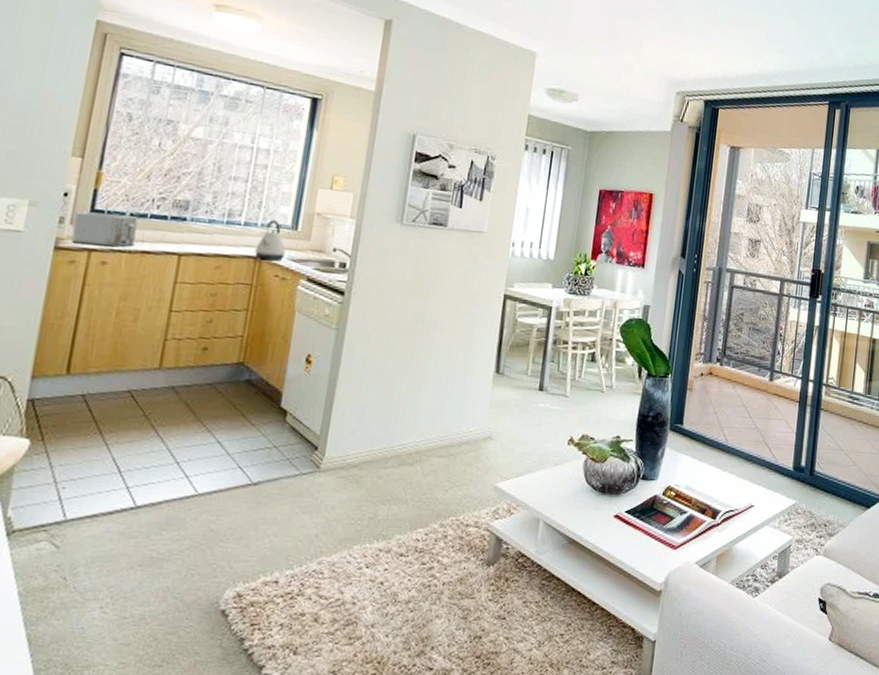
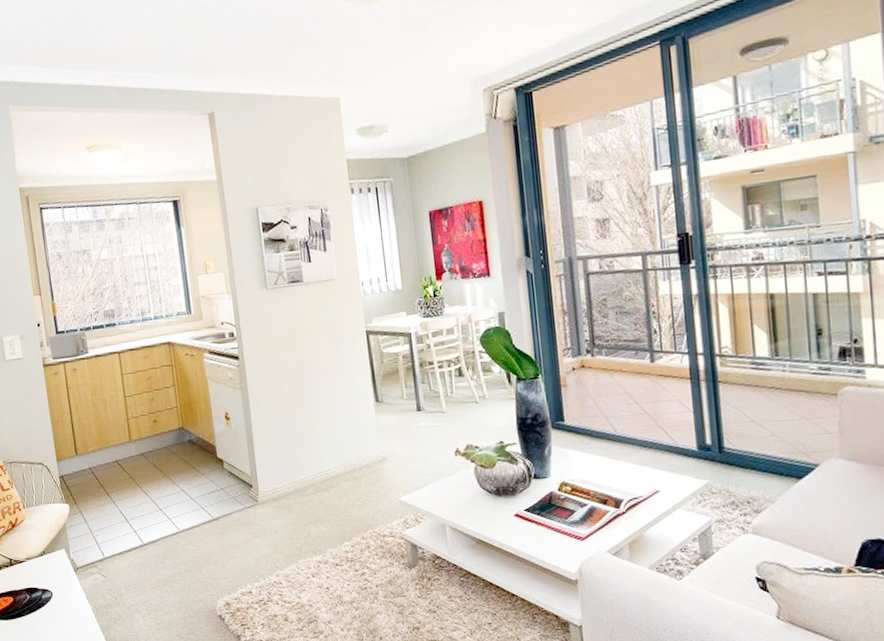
kettle: present [254,220,286,261] -> none [166,310,189,344]

